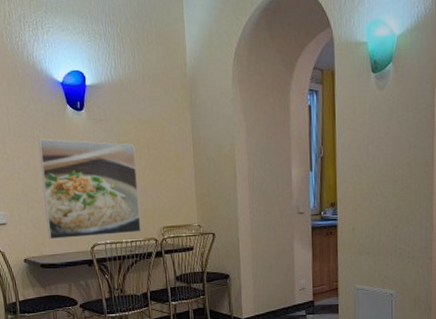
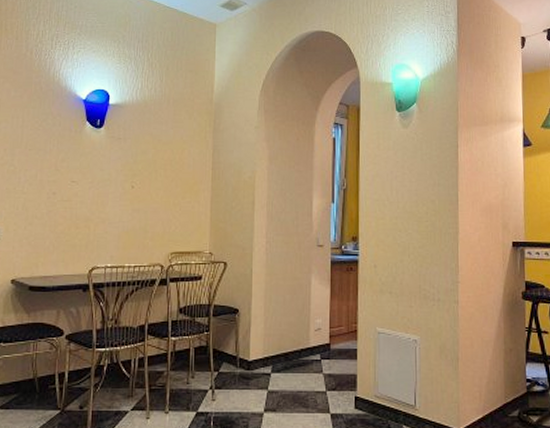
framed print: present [38,138,141,240] -> none [43,153,151,260]

